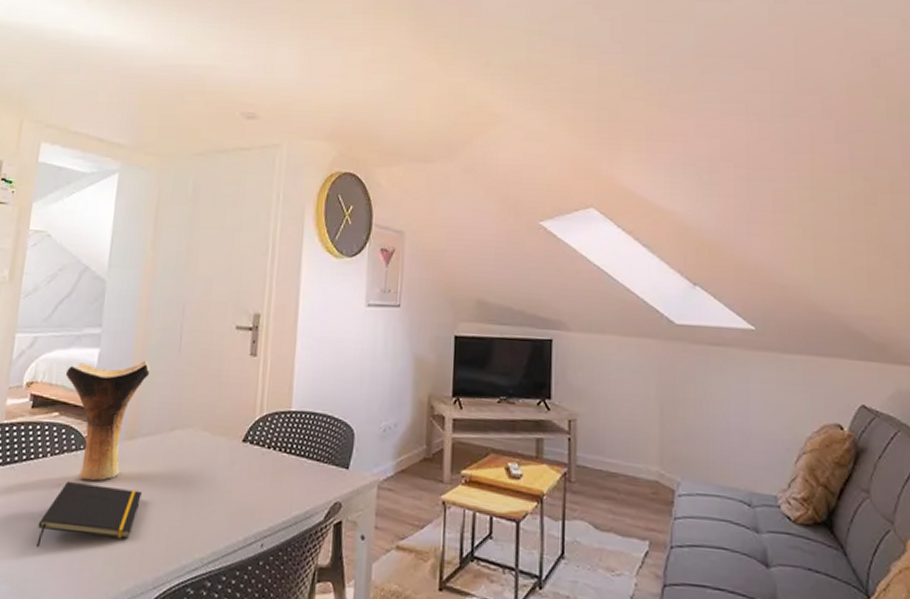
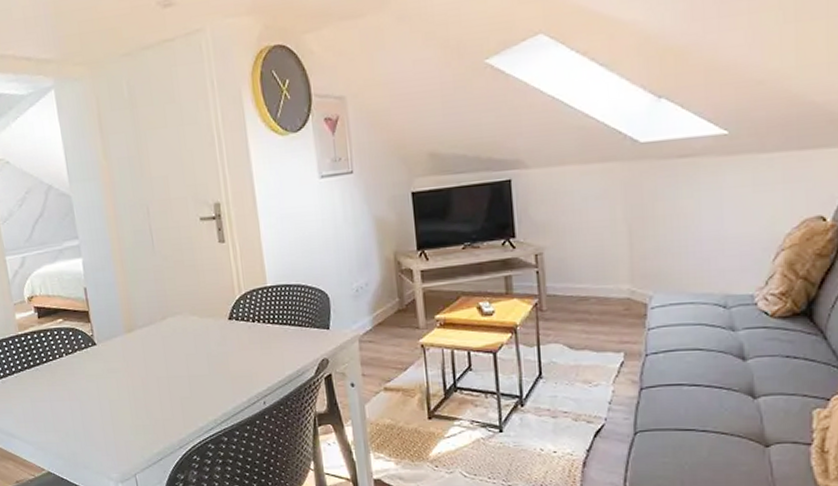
notepad: present [36,481,142,548] -> none [71,373,152,429]
vase: present [65,360,150,481] -> none [58,262,132,371]

